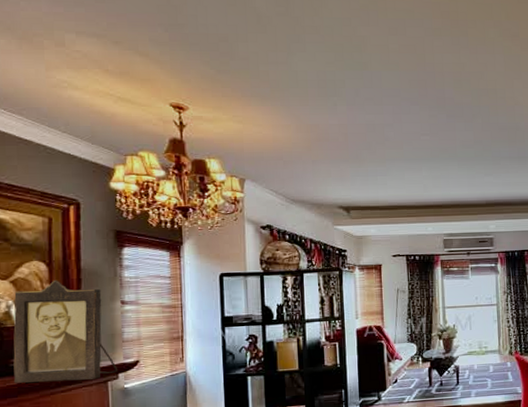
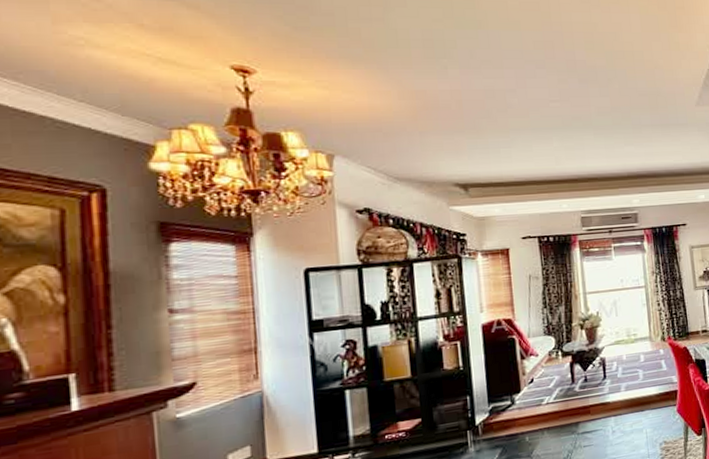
photo frame: present [13,279,118,383] -> none [9,287,167,426]

